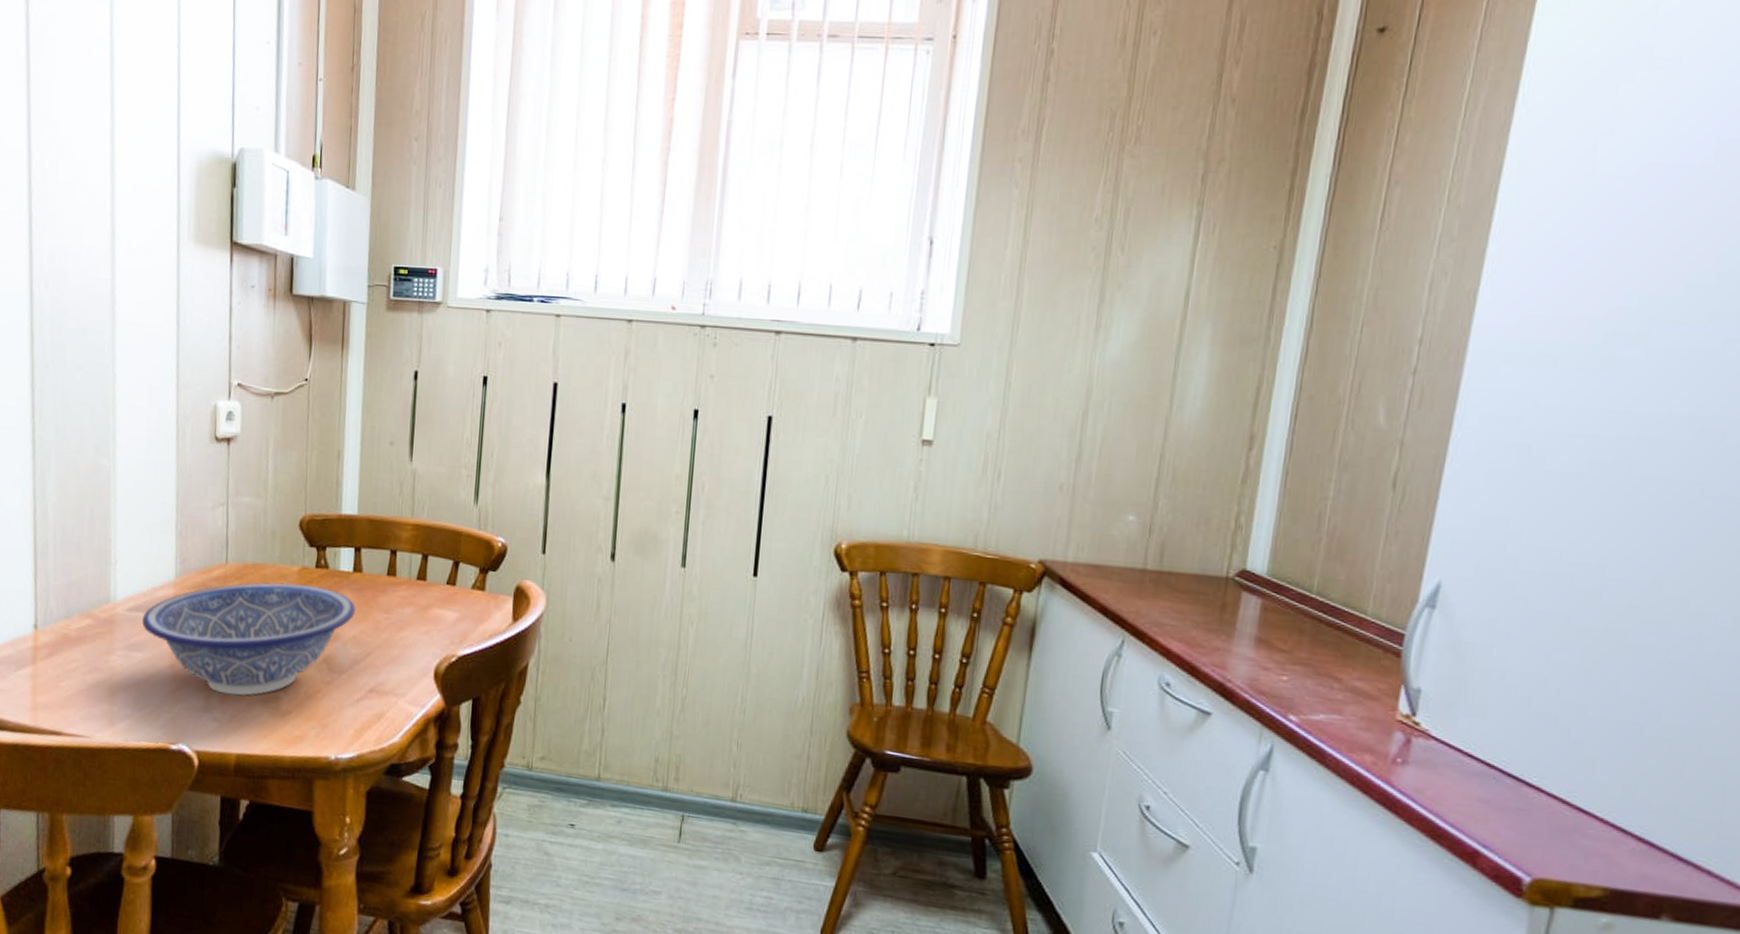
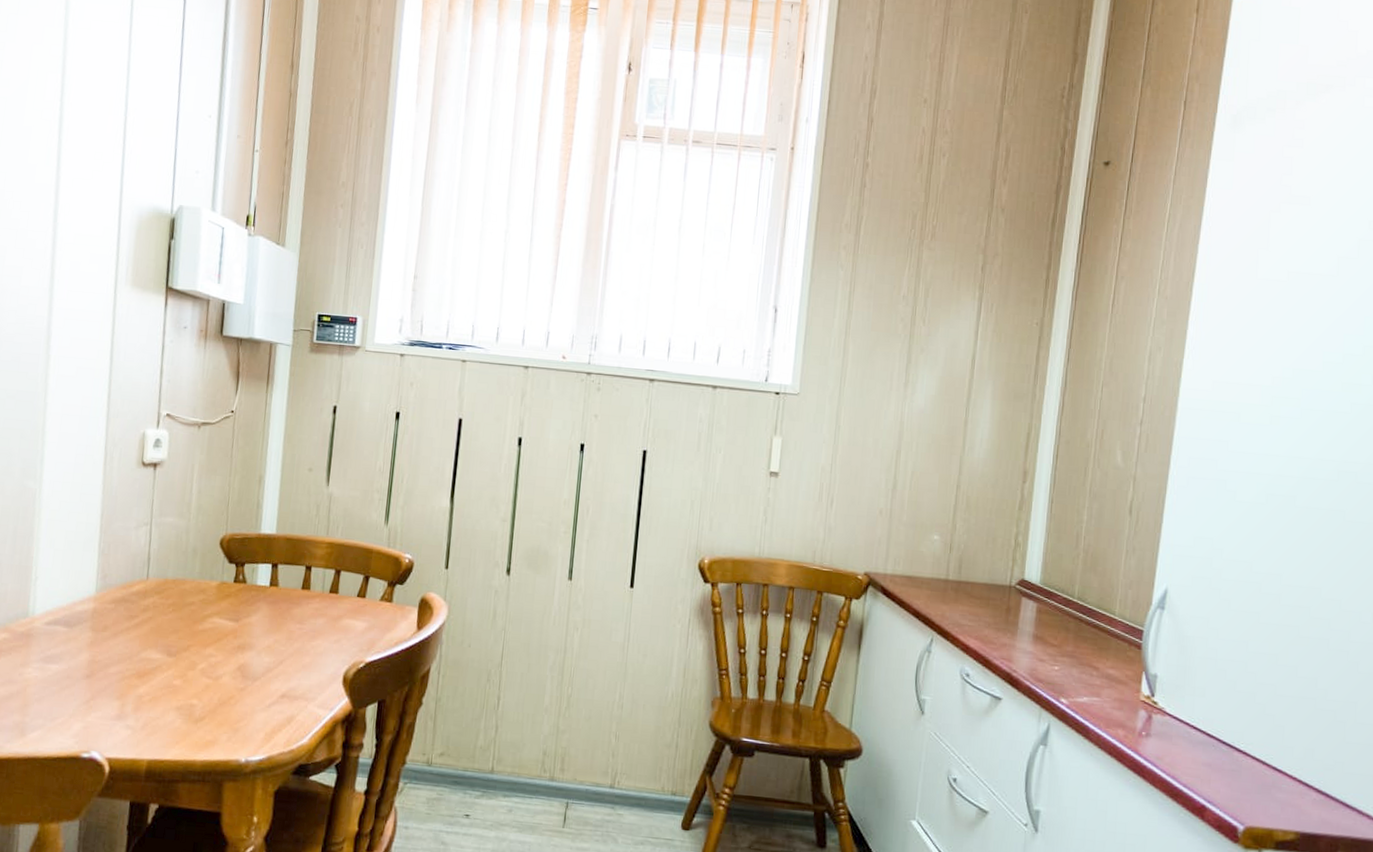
decorative bowl: present [142,582,356,697] -> none [60,596,271,705]

